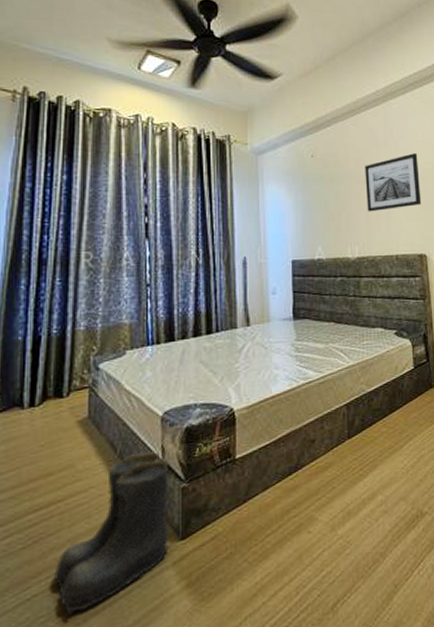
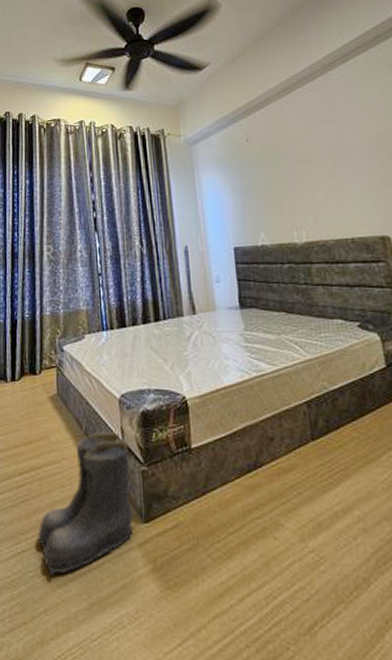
wall art: present [365,153,422,212] -> none [305,124,378,193]

